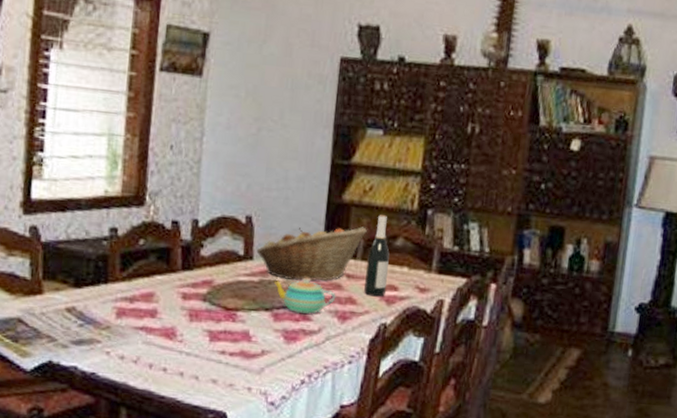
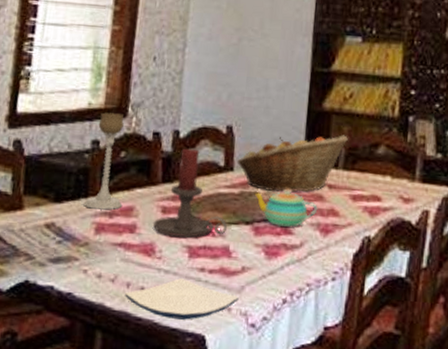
candle holder: none [103,200,143,296] -> present [83,112,124,210]
plate: none [148,360,259,398] -> present [125,278,239,320]
candle holder: none [173,237,248,323] -> present [153,148,228,238]
wine bottle: present [364,215,390,297] -> none [346,122,372,208]

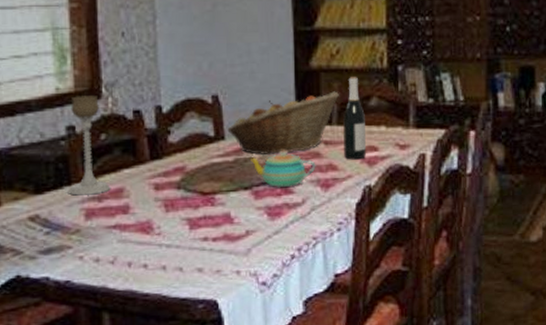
plate: present [125,278,239,320] -> none [128,250,247,290]
candle holder: present [153,148,228,238] -> none [146,122,226,212]
wine bottle: none [346,122,372,208] -> present [343,77,366,160]

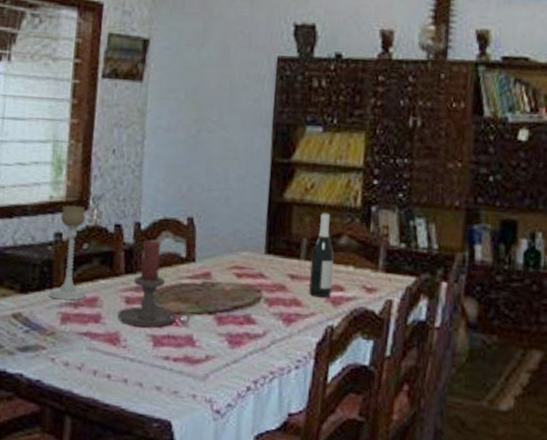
candle holder: none [146,122,226,212] -> present [117,240,191,327]
fruit basket: present [227,91,339,155] -> none [198,225,310,283]
teapot: present [248,150,316,188] -> none [215,279,280,317]

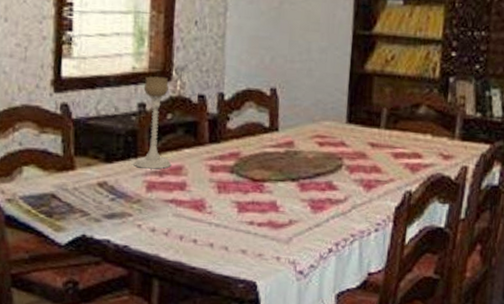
candle holder: present [117,240,191,327] -> none [202,110,275,194]
wine bottle: present [309,213,334,298] -> none [388,84,413,165]

